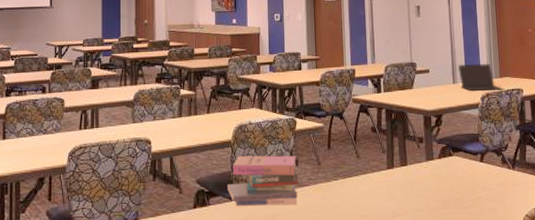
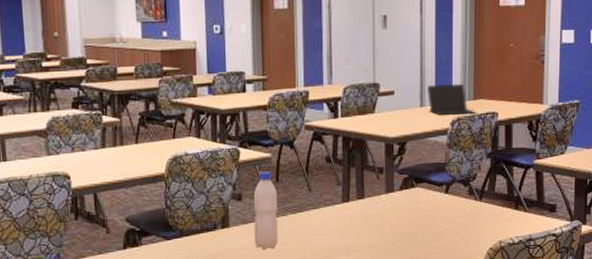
books: present [228,155,299,206] -> none [162,189,243,245]
water bottle: none [308,139,331,211] -> present [253,170,279,249]

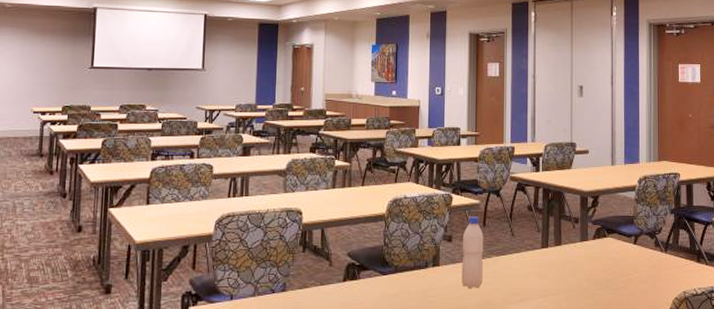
laptop: present [426,84,476,116] -> none [617,147,660,174]

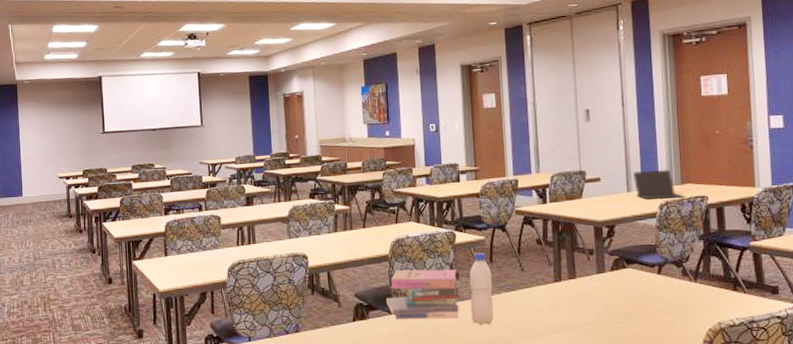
books: none [379,229,452,281] -> present [386,269,461,320]
laptop: none [617,147,660,174] -> present [632,170,685,200]

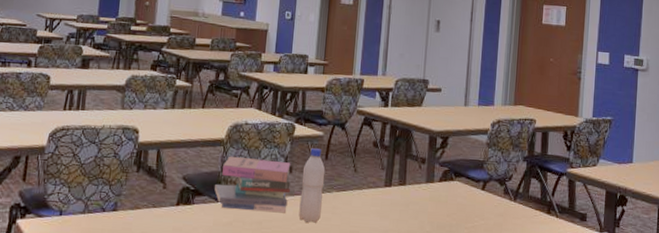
laptop: present [632,170,685,200] -> none [471,87,516,118]

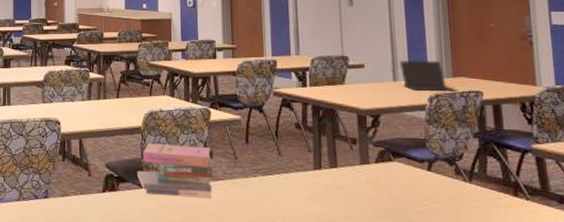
water bottle: present [299,147,326,223] -> none [223,131,249,208]
laptop: none [471,87,516,118] -> present [399,61,457,92]

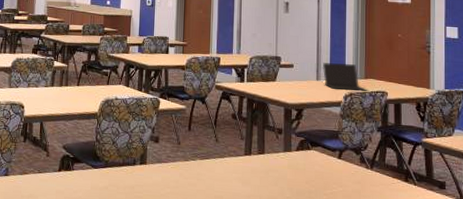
books: present [137,143,214,199] -> none [91,127,159,179]

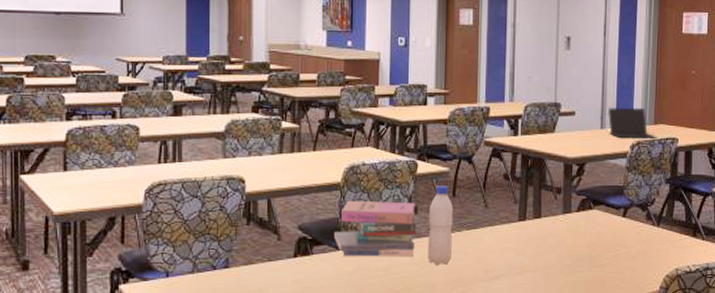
books: none [91,127,159,179] -> present [334,200,418,257]
water bottle: none [167,119,189,188] -> present [428,184,454,265]

